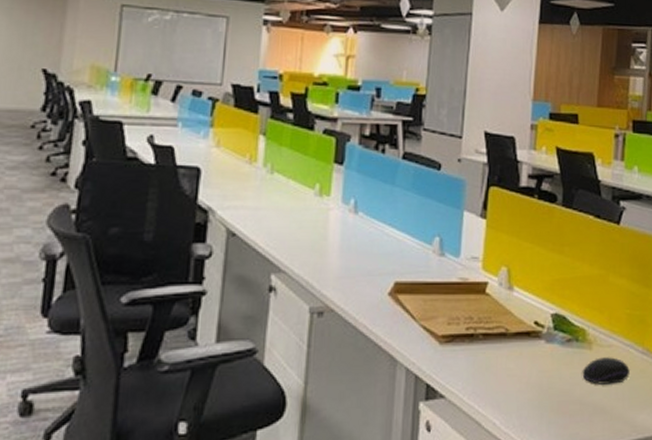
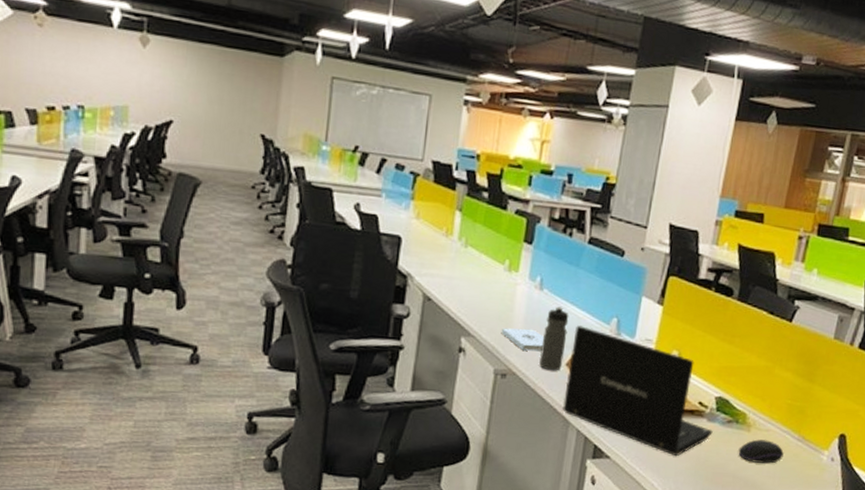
notepad: none [315,257,363,283] -> present [501,327,545,352]
water bottle: none [359,230,388,303] -> present [539,306,569,371]
laptop: none [388,249,553,388] -> present [563,325,713,457]

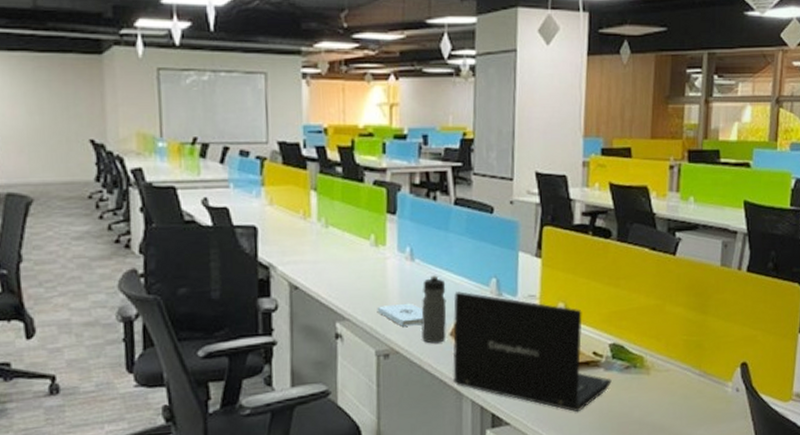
computer mouse: present [738,439,784,464] -> none [641,380,687,406]

